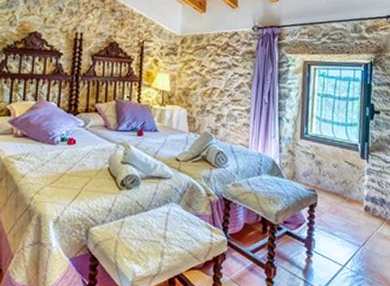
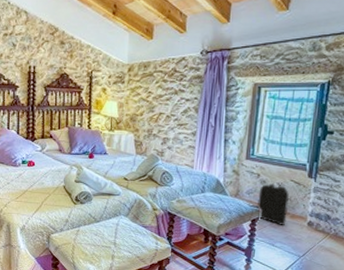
backpack: none [315,163,345,211] -> present [257,182,290,225]

